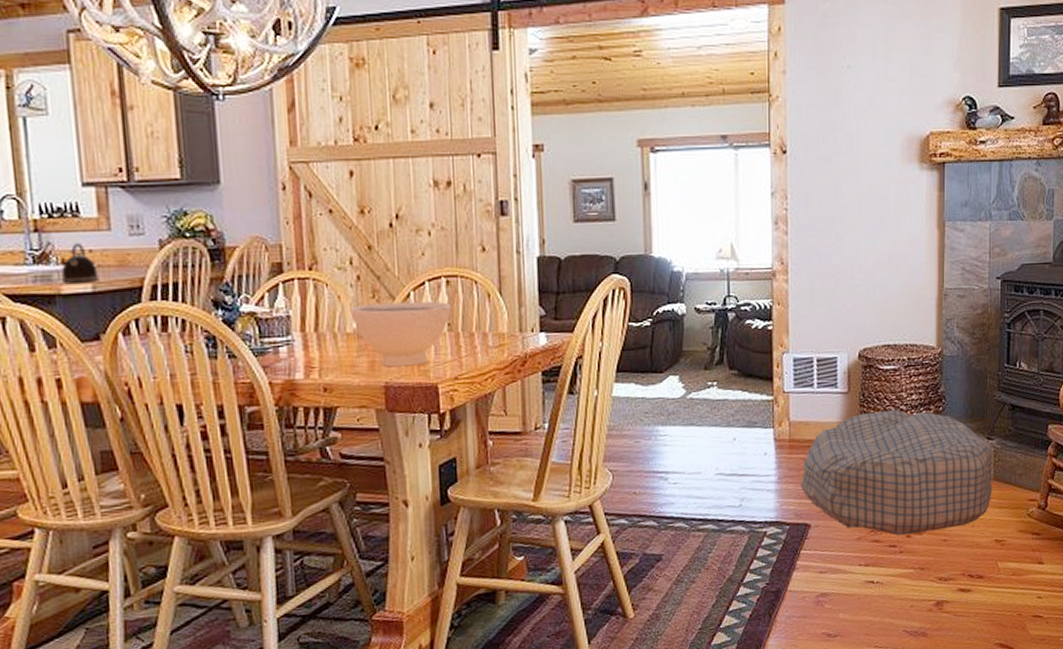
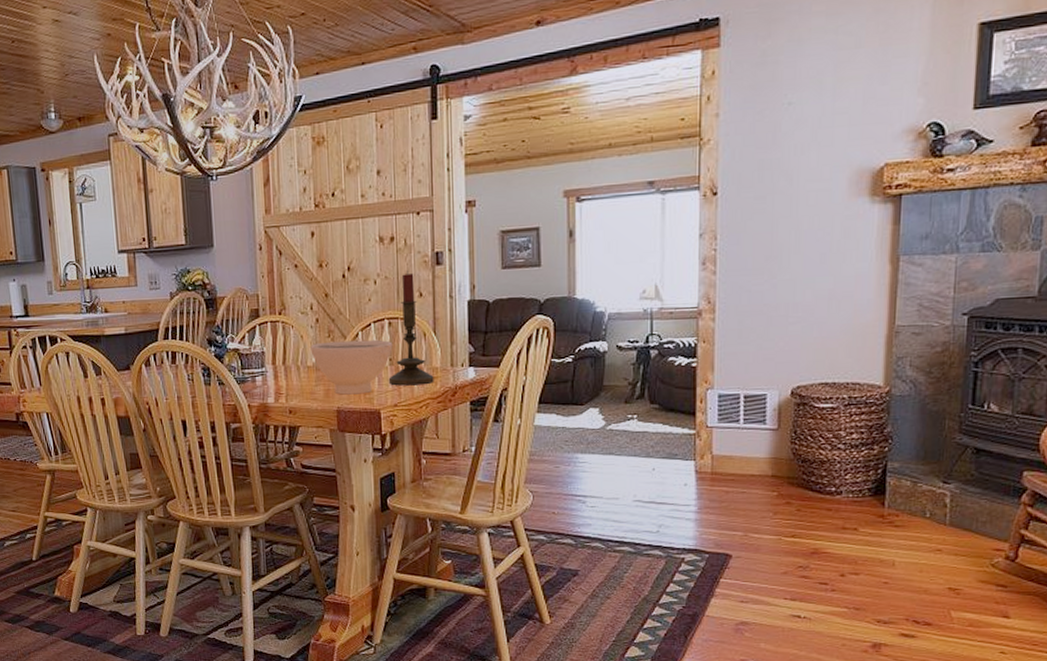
kettle: present [61,242,99,283] -> none [104,296,129,327]
candle: none [447,221,501,355] -> present [388,271,434,386]
dog bed: present [800,409,993,535] -> none [721,447,950,573]

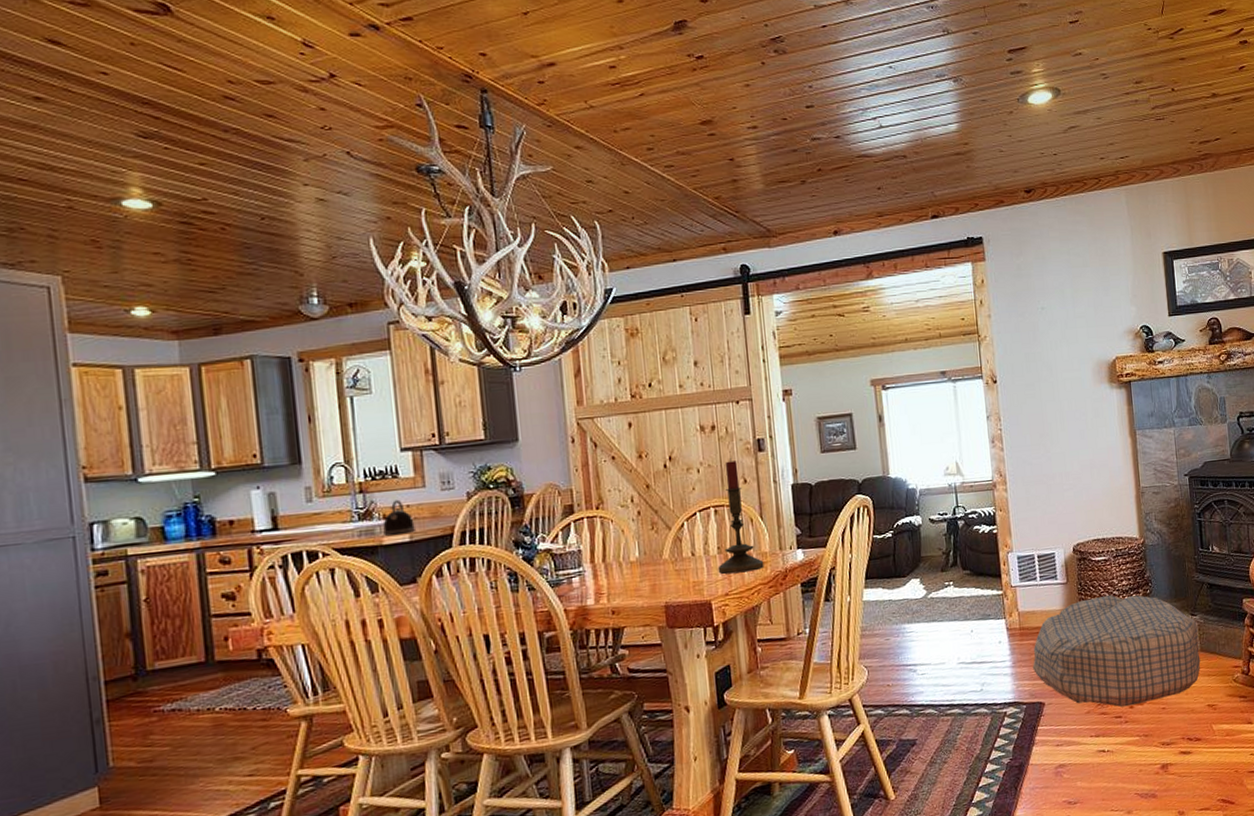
kettle: none [104,296,129,327] -> present [382,499,415,536]
bowl: present [310,339,393,395] -> none [633,528,720,589]
dog bed: none [721,447,950,573] -> present [1032,594,1201,707]

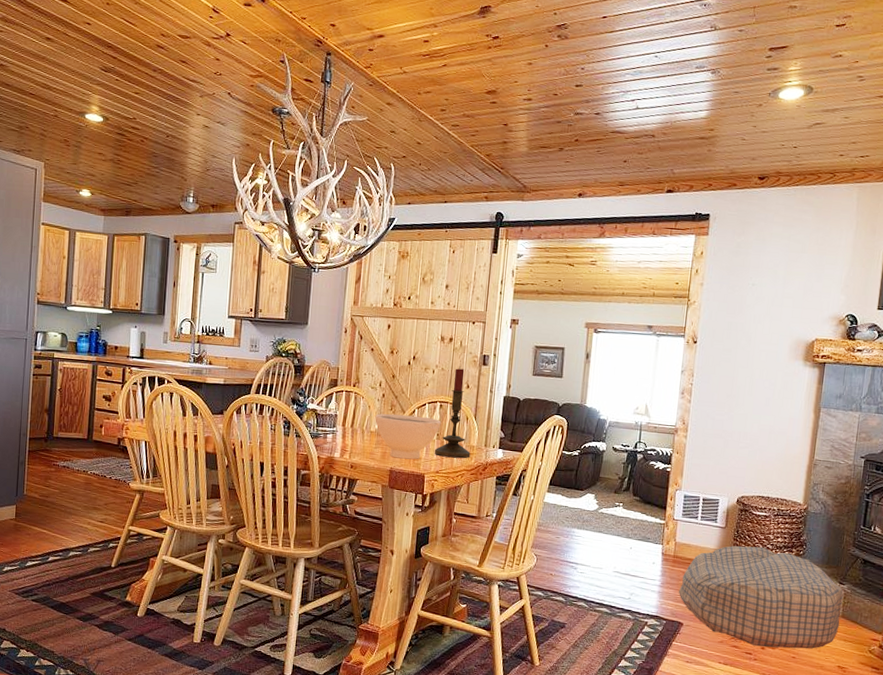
kettle: present [382,499,415,536] -> none [208,352,229,378]
bowl: none [633,528,720,589] -> present [375,413,441,460]

